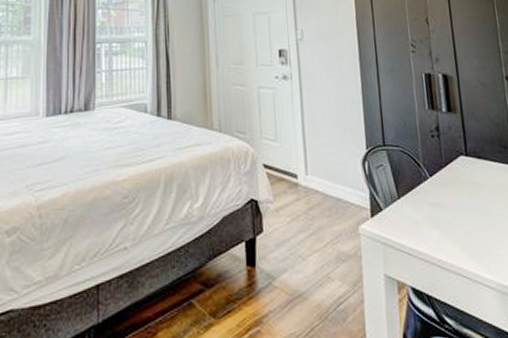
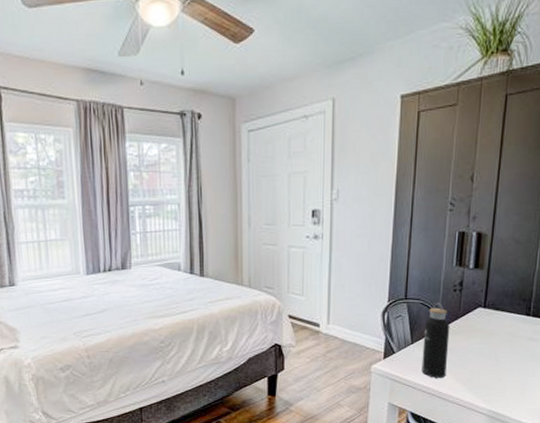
water bottle: none [408,149,442,241] -> present [421,302,450,378]

